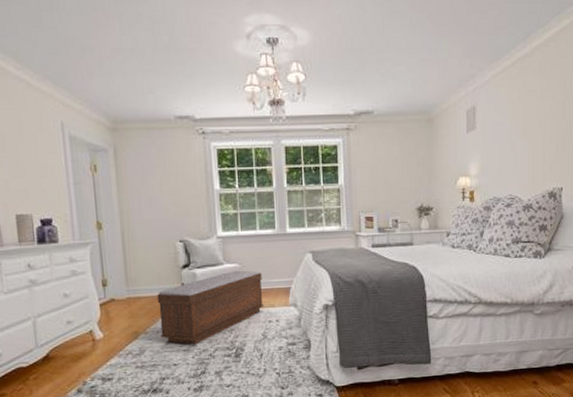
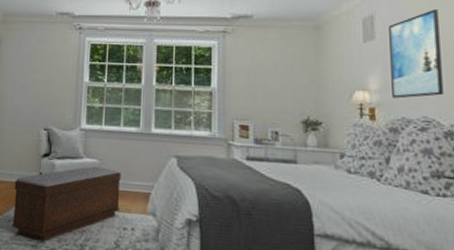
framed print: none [487,99,525,181] -> present [389,10,444,99]

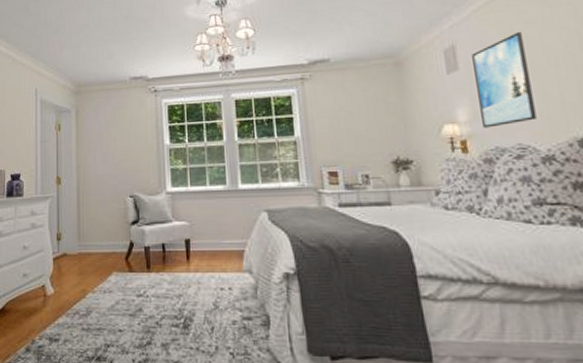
bench: present [11,166,121,242] -> none [106,229,214,310]

